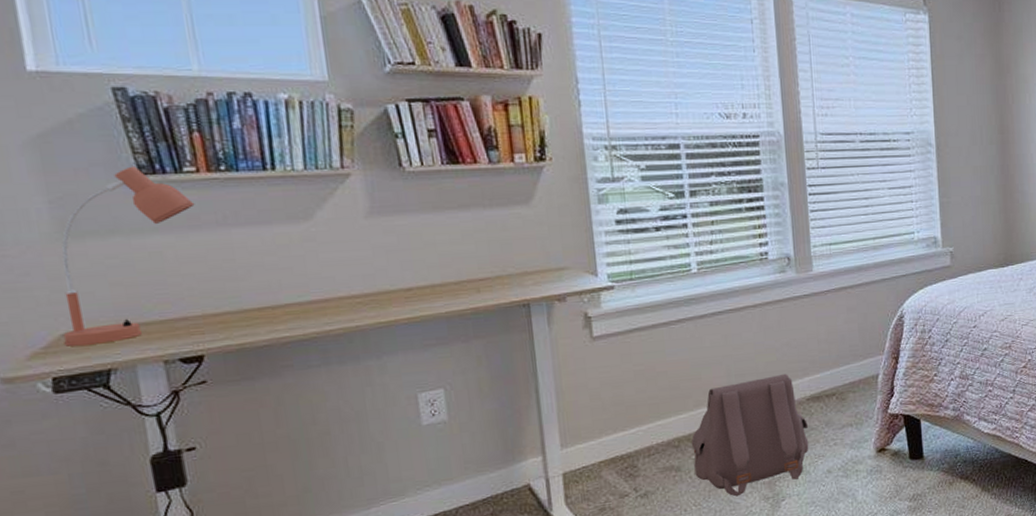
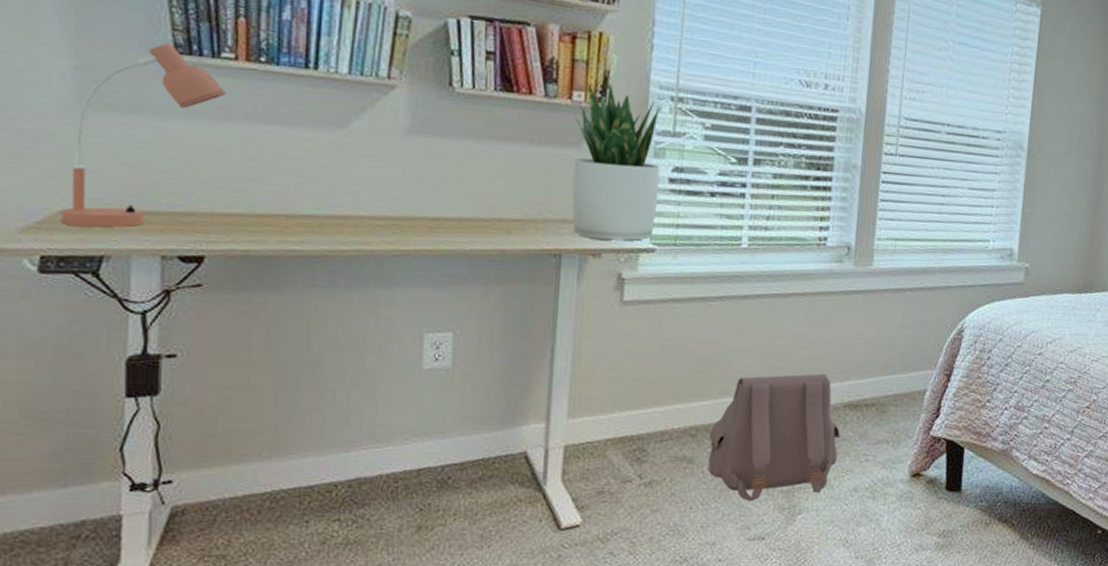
planter: none [519,142,610,286] -> present [572,83,660,241]

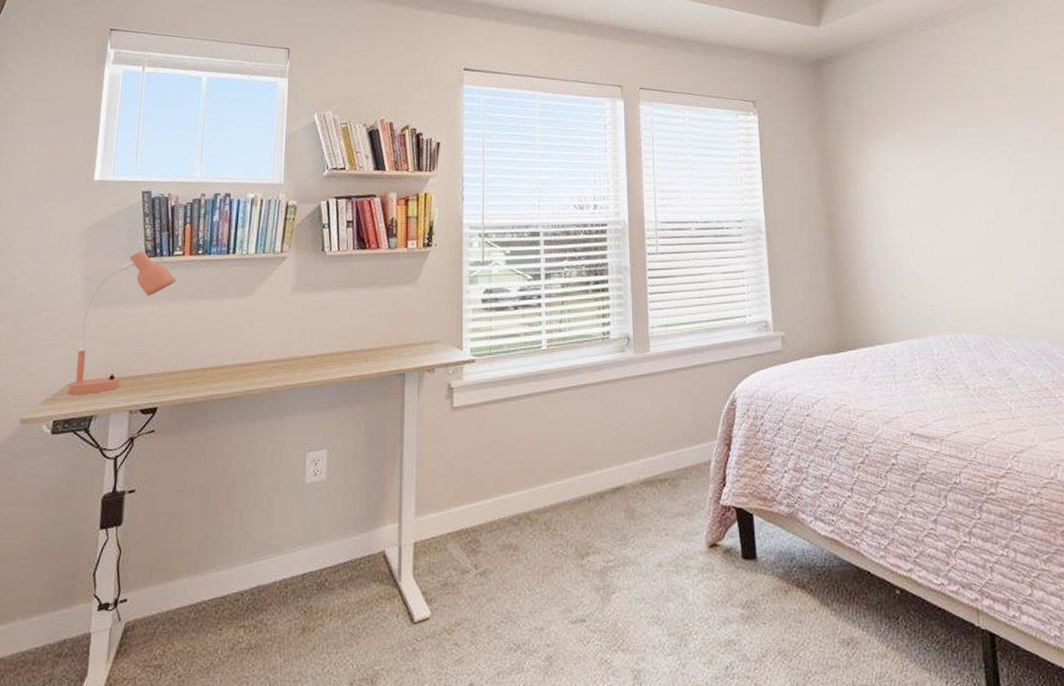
planter: present [572,83,660,241] -> none [409,231,475,357]
satchel: present [708,373,840,502] -> none [529,454,641,584]

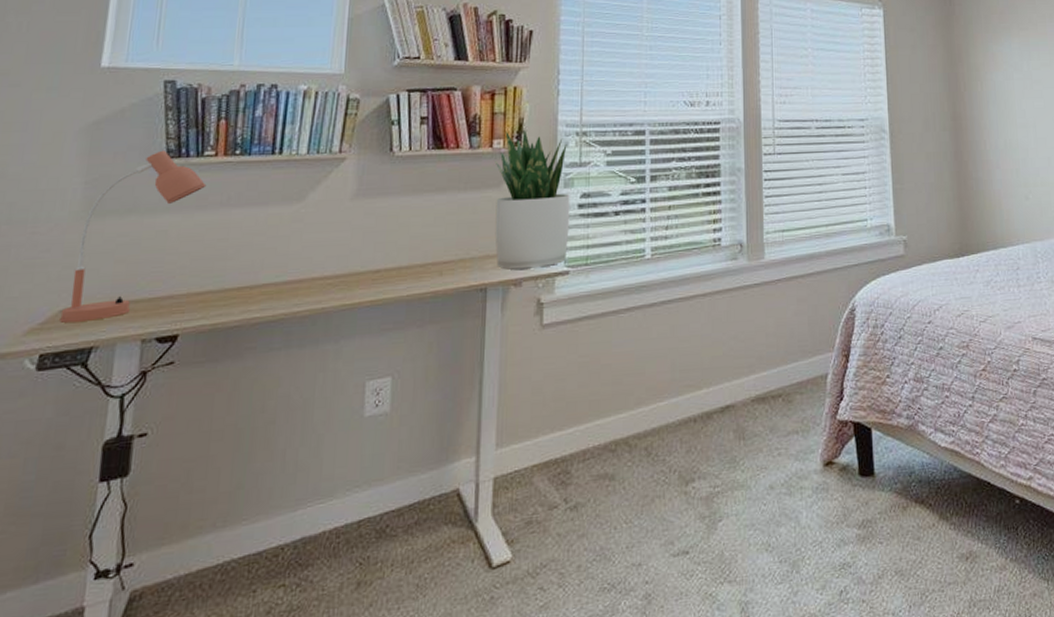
planter: none [409,231,475,357] -> present [495,129,570,270]

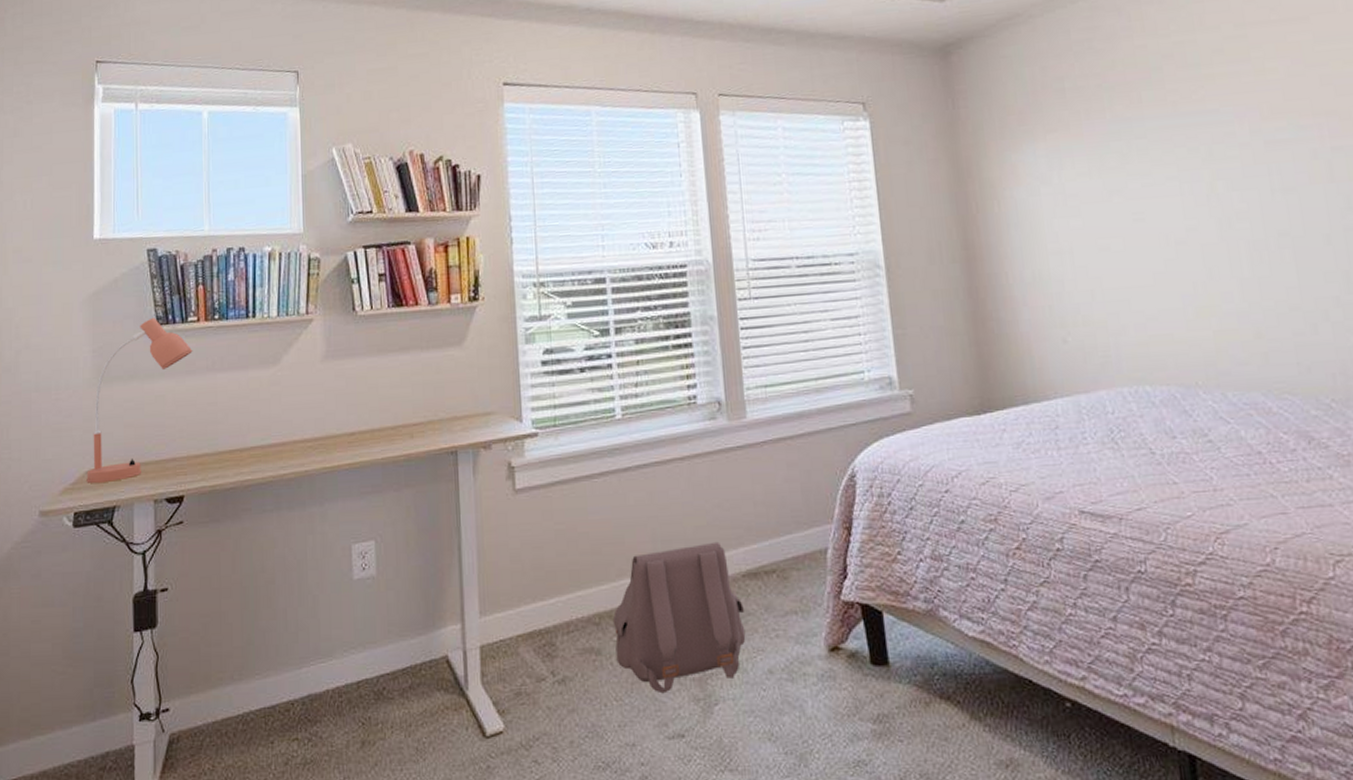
planter: present [495,129,570,270] -> none [454,282,535,432]
satchel: none [628,370,751,514] -> present [612,541,746,694]

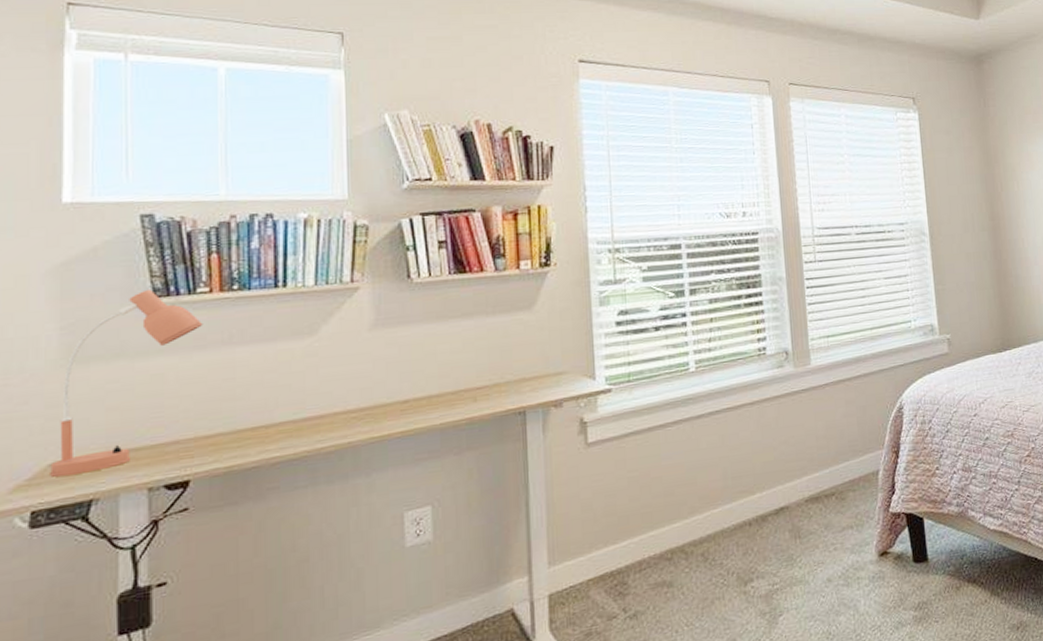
satchel: present [612,541,746,694] -> none [684,473,808,614]

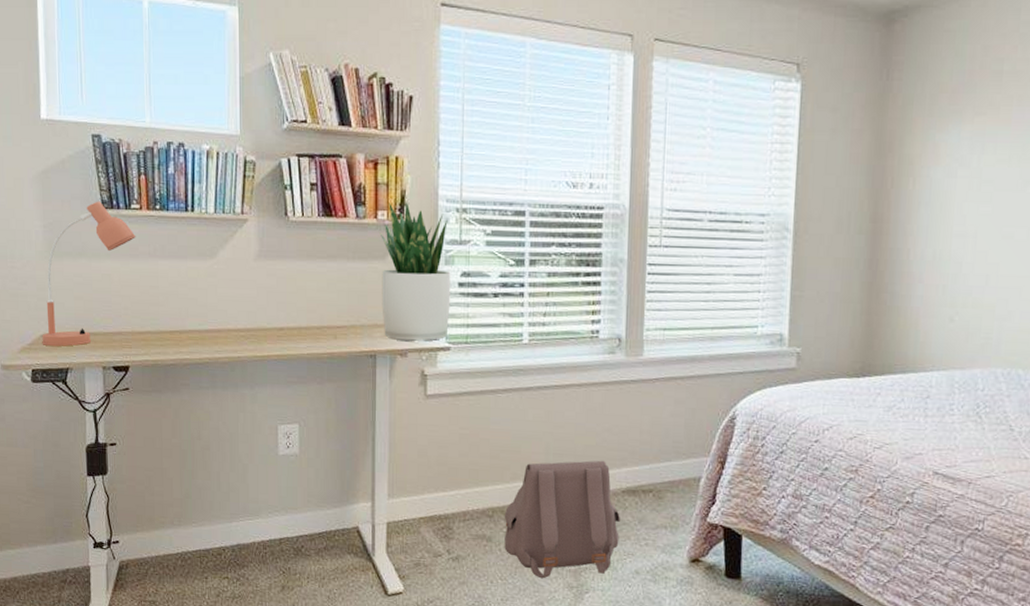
planter: none [523,248,609,392] -> present [379,202,451,341]
satchel: none [684,473,808,614] -> present [504,460,620,579]

